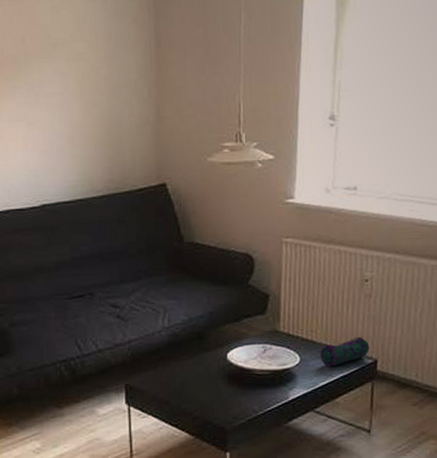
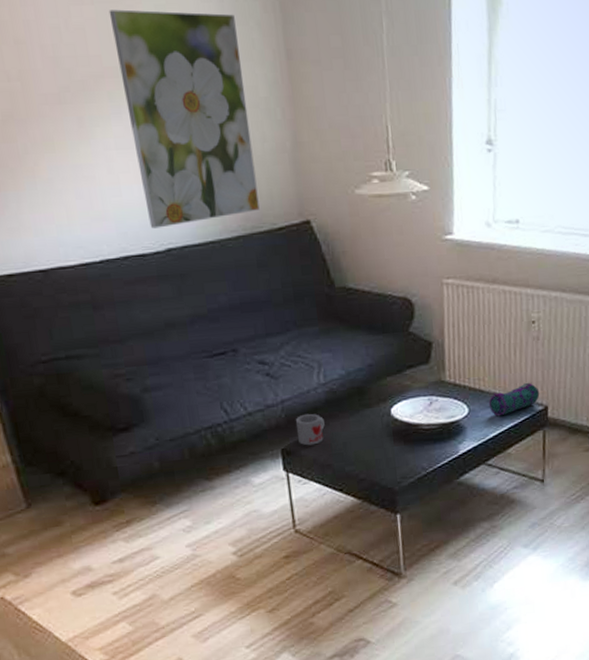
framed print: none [13,9,123,187] -> present [109,9,260,229]
mug: none [139,353,166,383] -> present [295,413,325,446]

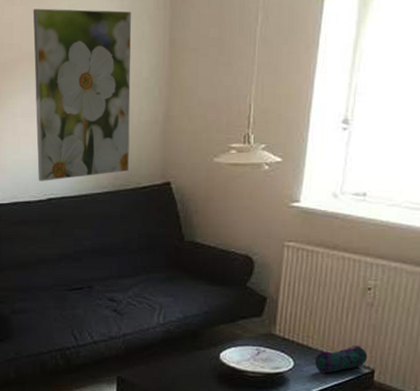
mug: present [295,413,325,446] -> none [132,348,158,377]

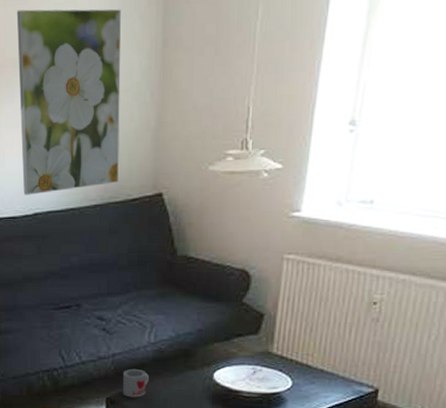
mug: none [132,348,158,377] -> present [122,368,149,398]
pencil case: present [314,345,368,374] -> none [314,363,372,393]

